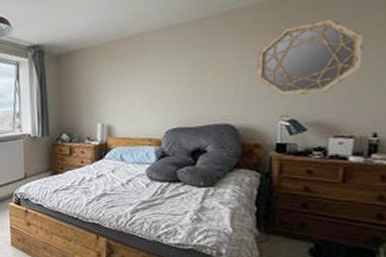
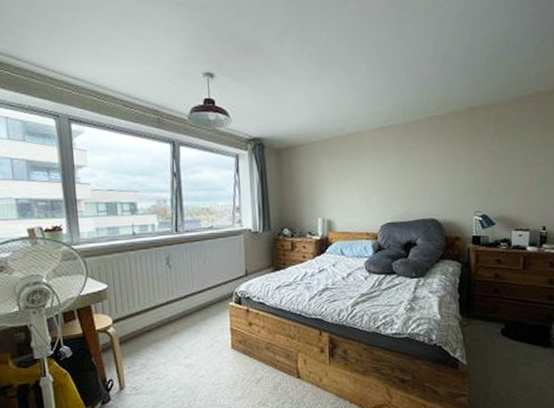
home mirror: present [257,19,365,95] -> none [455,129,533,193]

